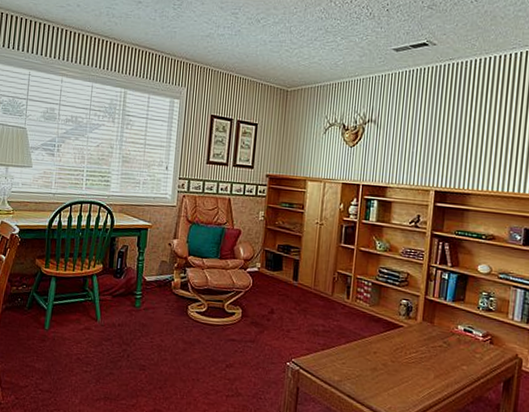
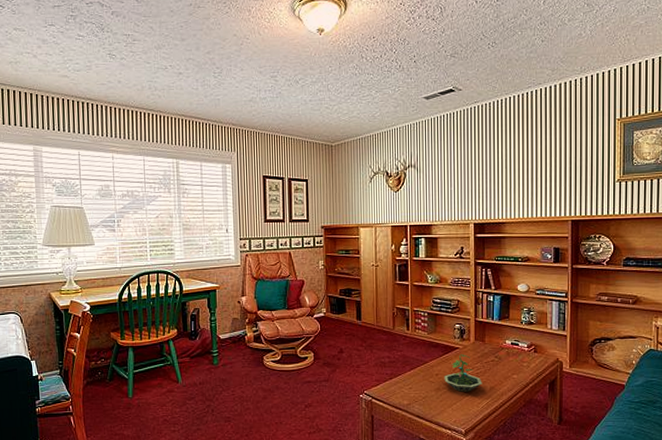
terrarium: none [382,333,426,377] -> present [444,354,482,392]

